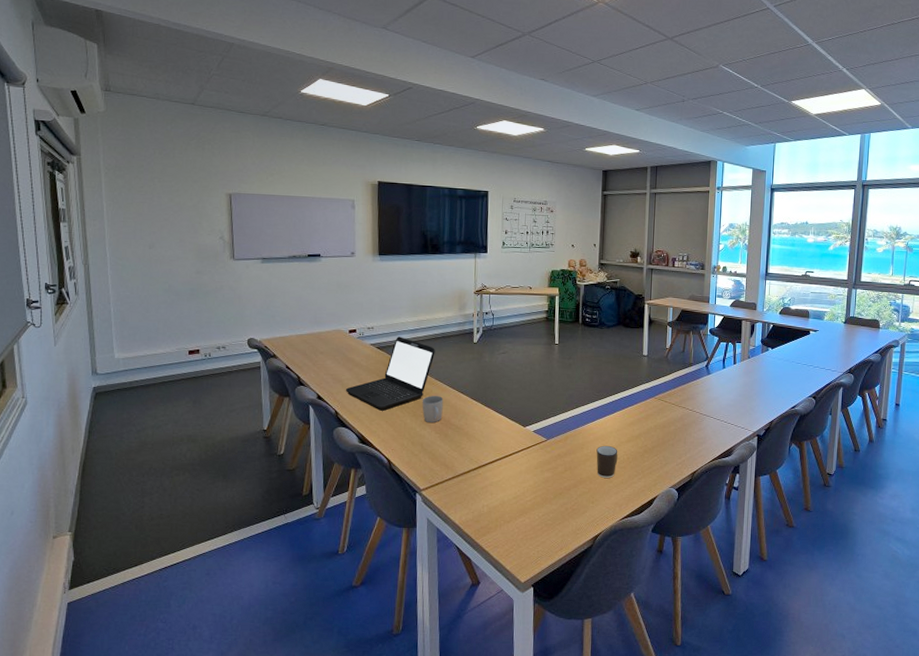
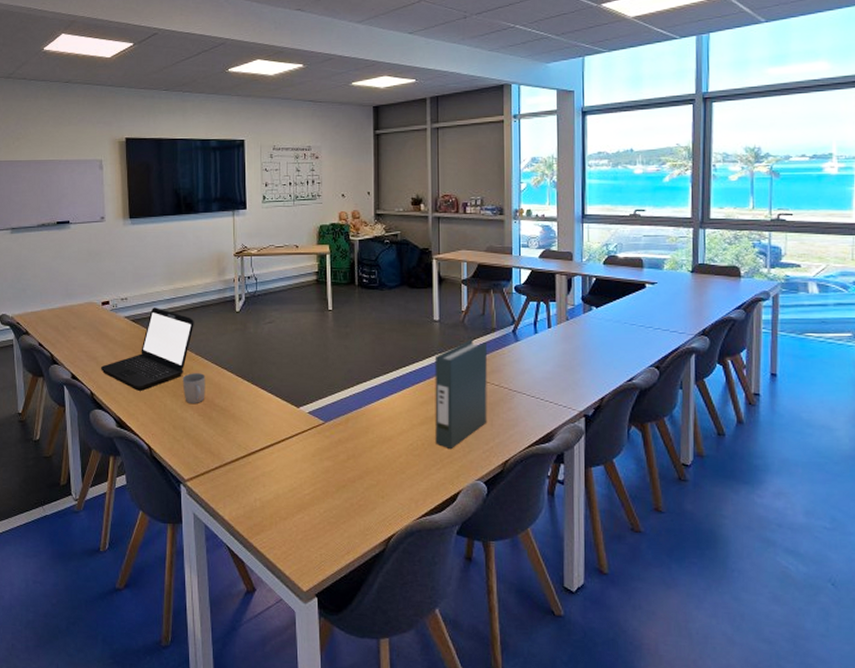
mug: present [596,445,618,479] -> none [384,428,410,469]
binder: none [639,371,685,463] -> present [434,338,487,450]

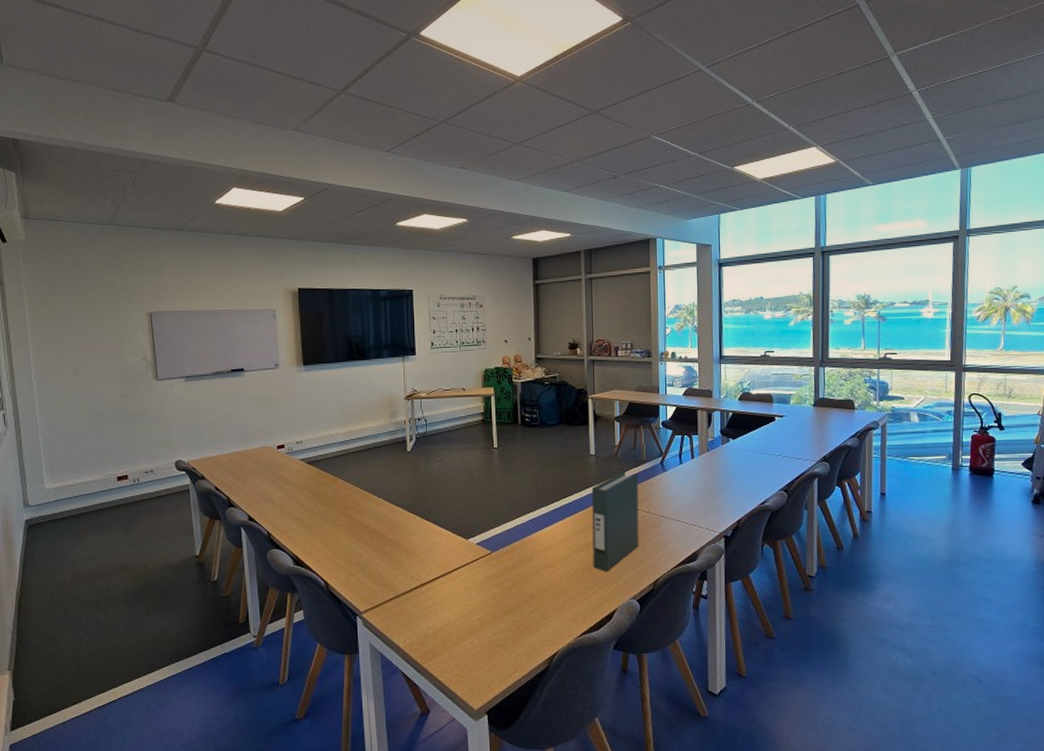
laptop: present [100,307,194,391] -> none [276,450,368,530]
mug: present [182,373,206,403] -> none [357,511,379,539]

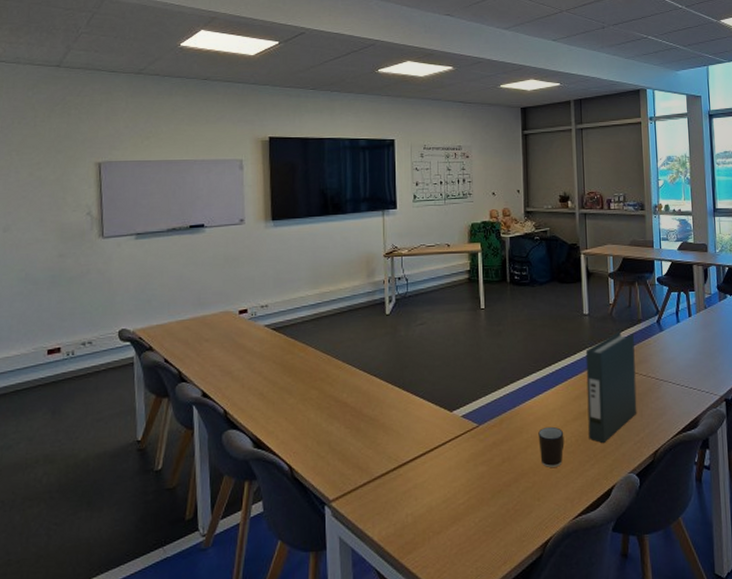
mug: none [546,555,571,592] -> present [538,426,565,468]

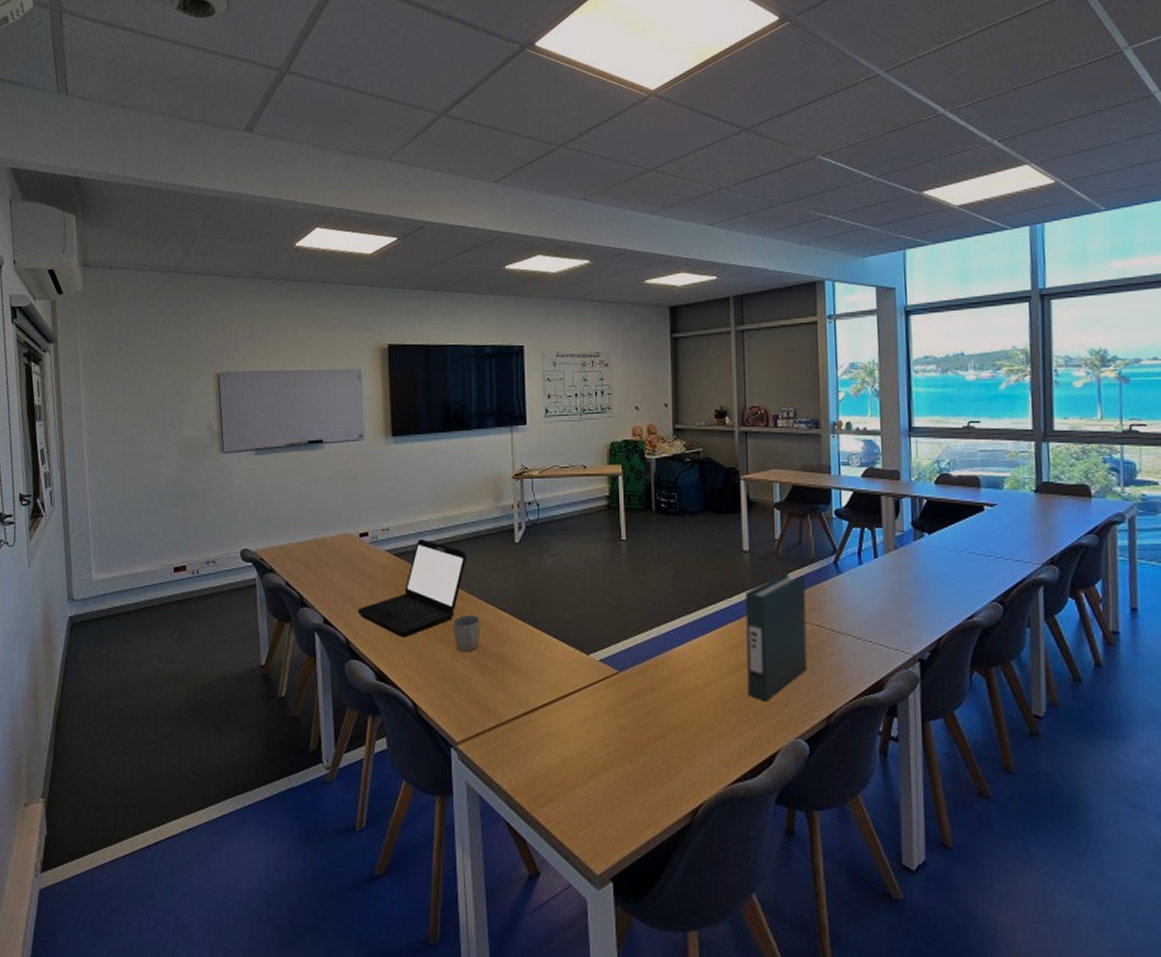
laptop: none [235,314,341,406] -> present [357,539,467,637]
mug: none [328,382,353,415] -> present [453,615,480,651]
mug: present [538,426,565,468] -> none [688,678,719,726]

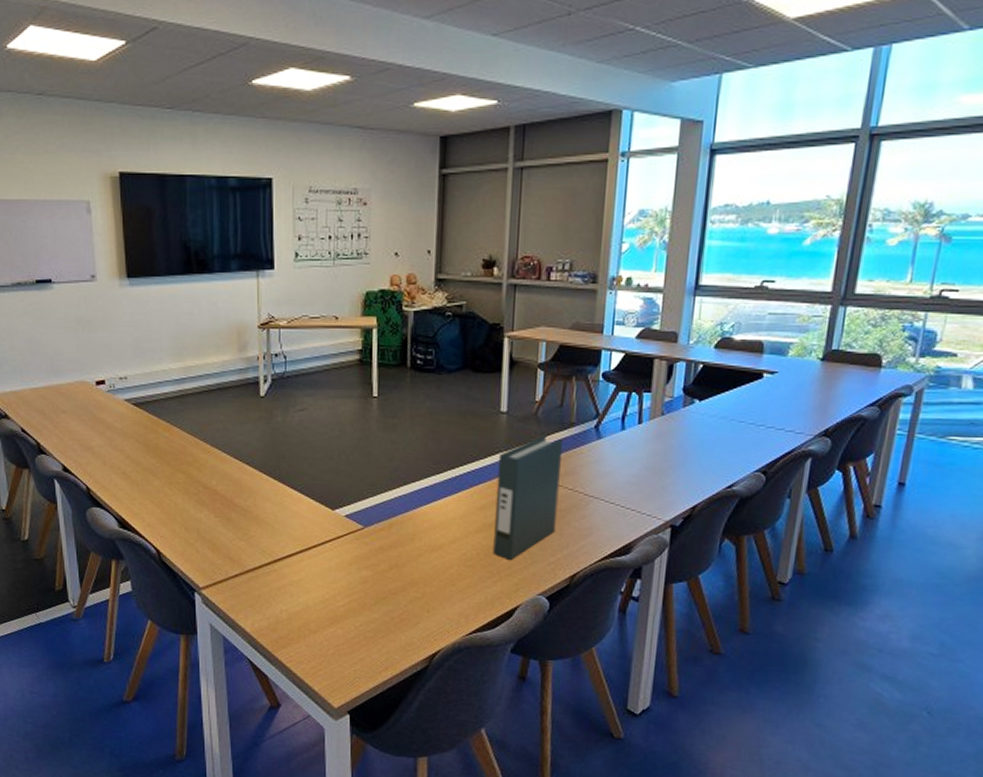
laptop: present [357,539,467,637] -> none [97,389,209,487]
mug: present [453,615,480,651] -> none [195,468,223,503]

